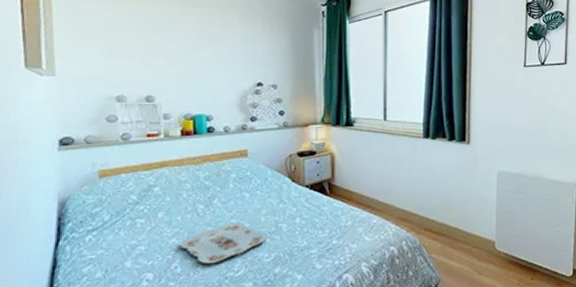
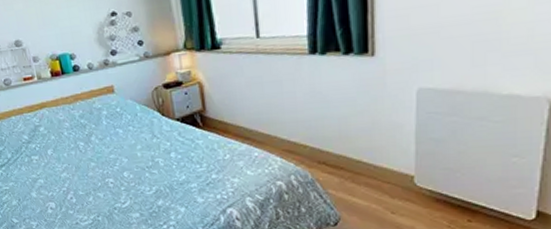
serving tray: present [180,222,267,264] -> none [70,157,146,196]

